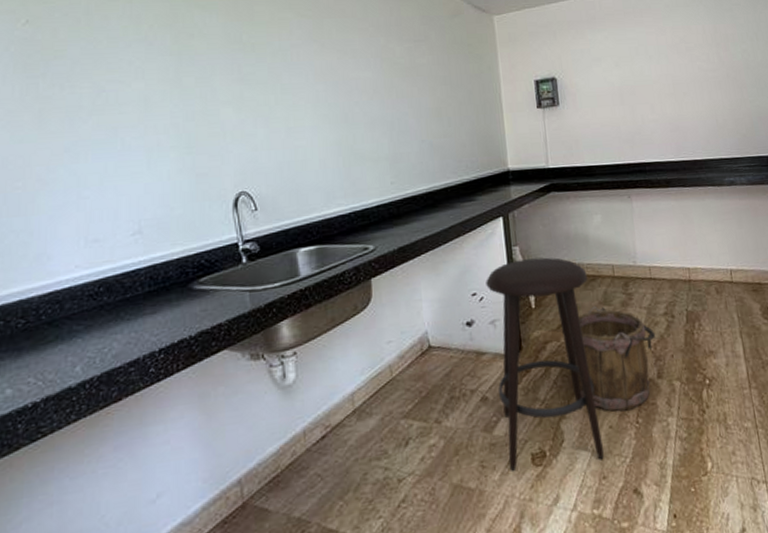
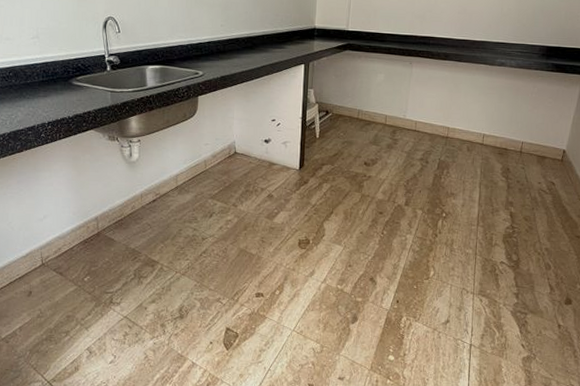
stool: present [486,257,605,471] -> none [281,100,364,254]
bucket: present [575,306,656,412] -> none [342,144,410,224]

